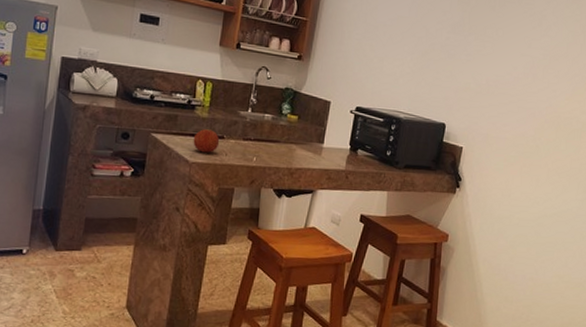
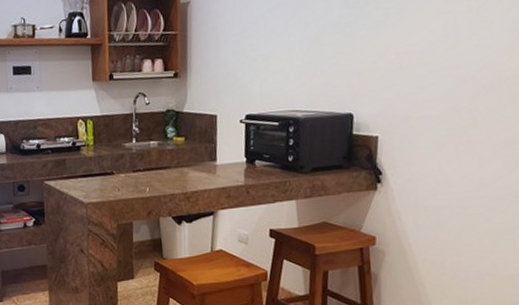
fruit: present [193,128,220,153] -> none [84,166,110,192]

